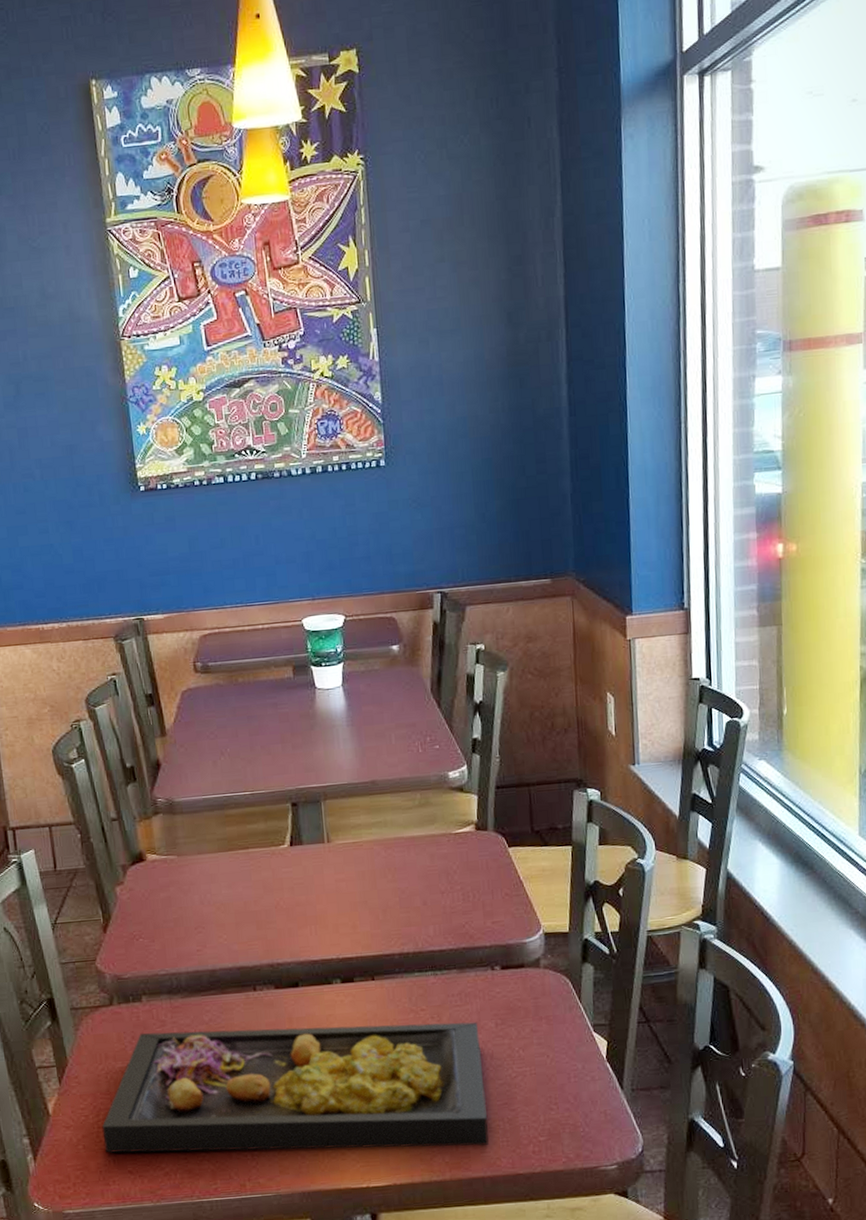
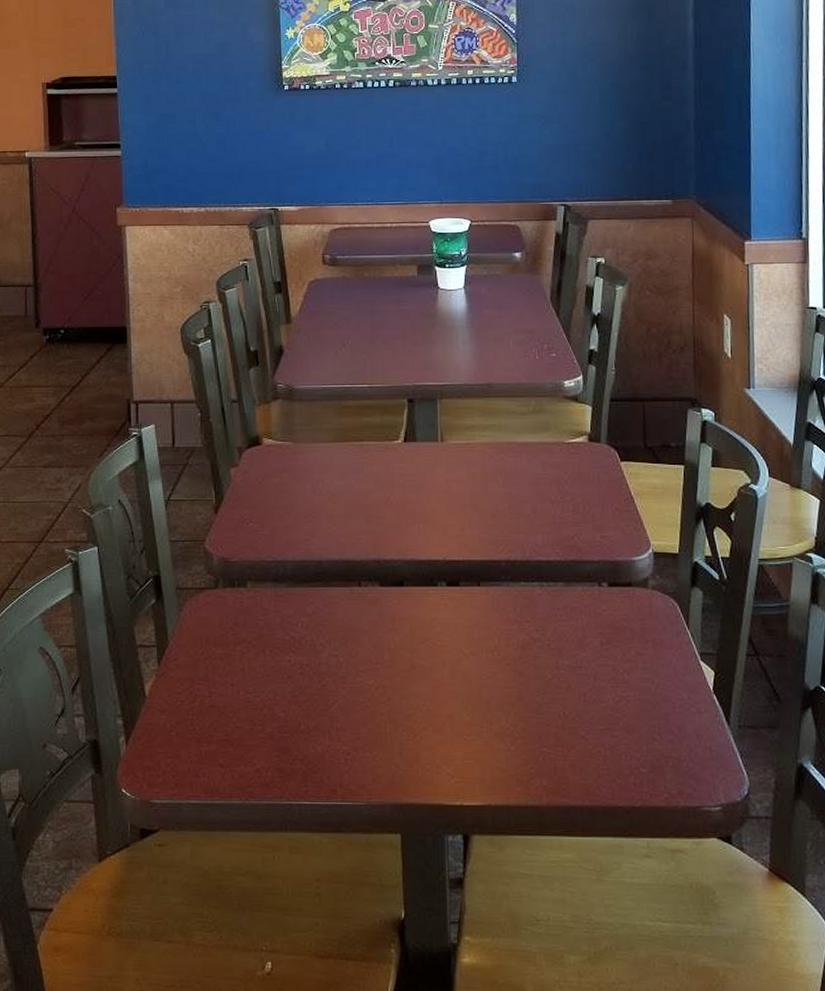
food tray: present [102,1022,489,1153] -> none [197,619,588,773]

